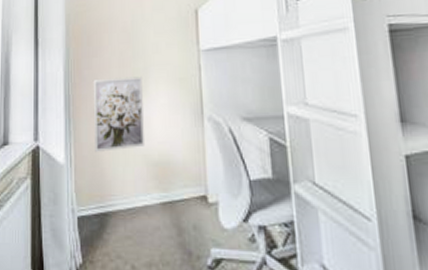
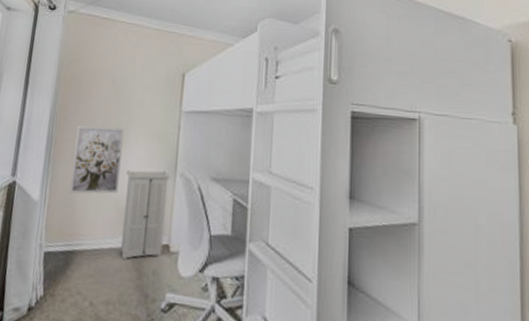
storage cabinet: none [151,116,200,217] -> present [120,170,170,260]

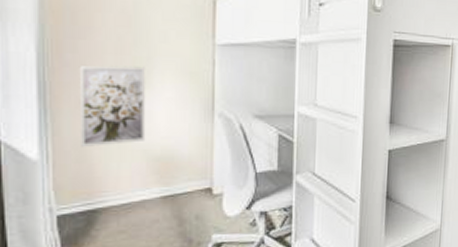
storage cabinet: present [120,170,170,260] -> none [153,112,207,210]

